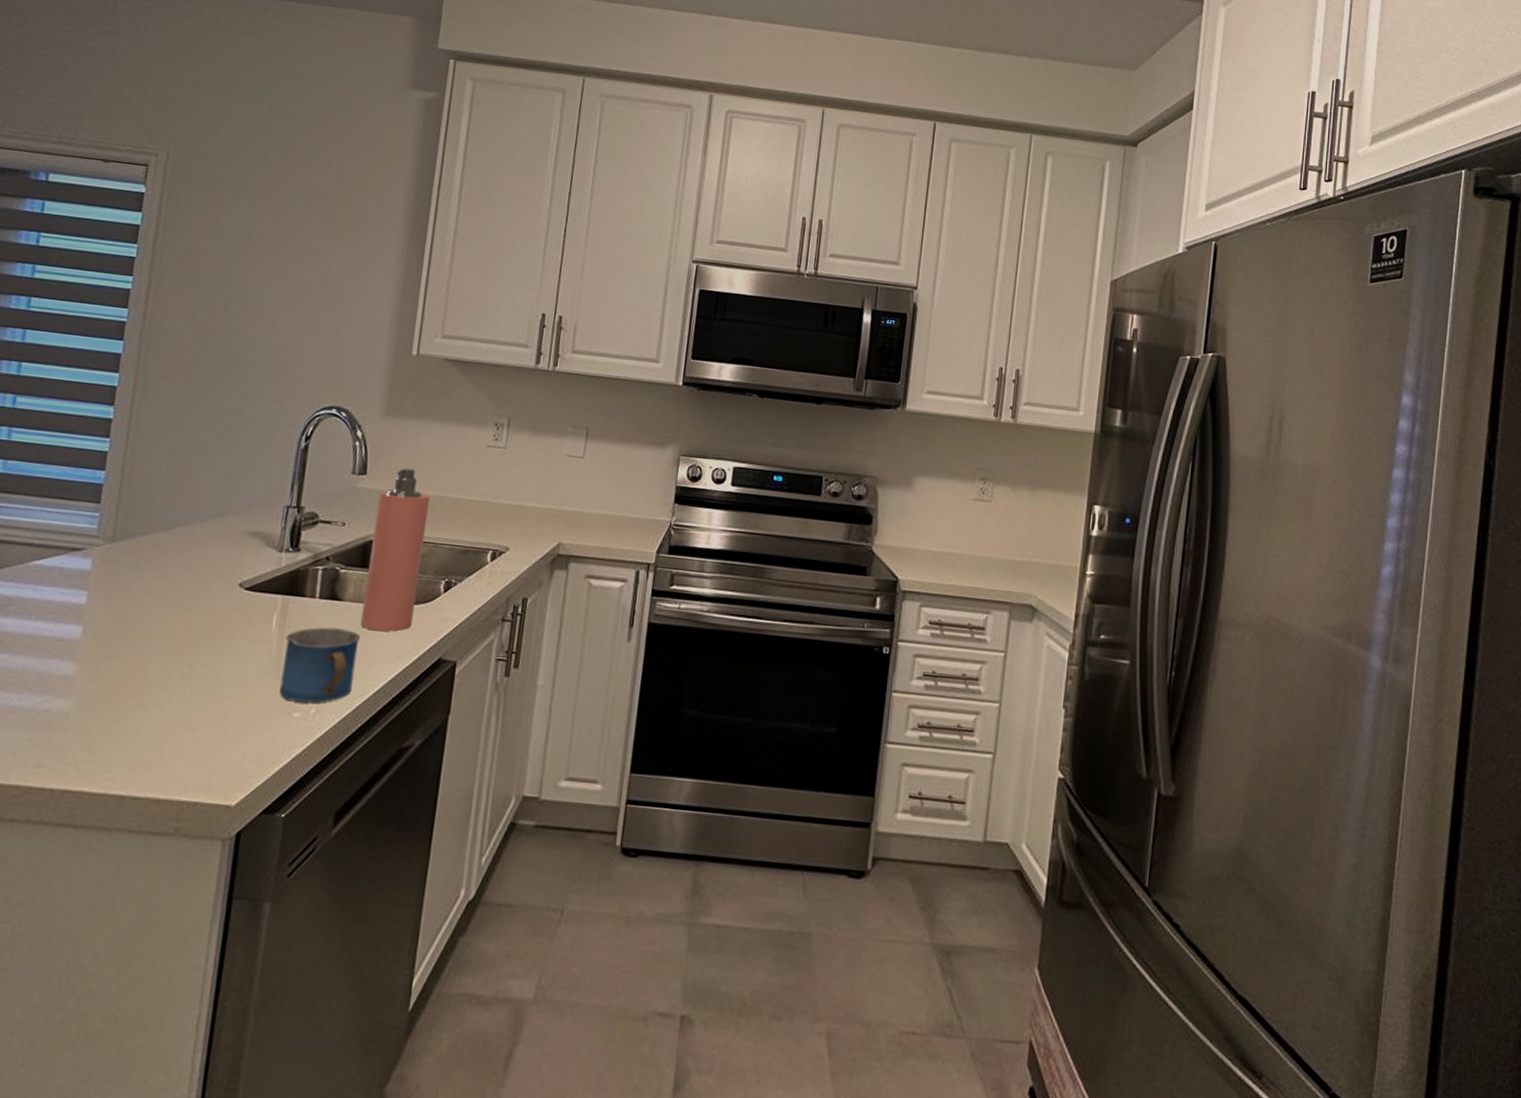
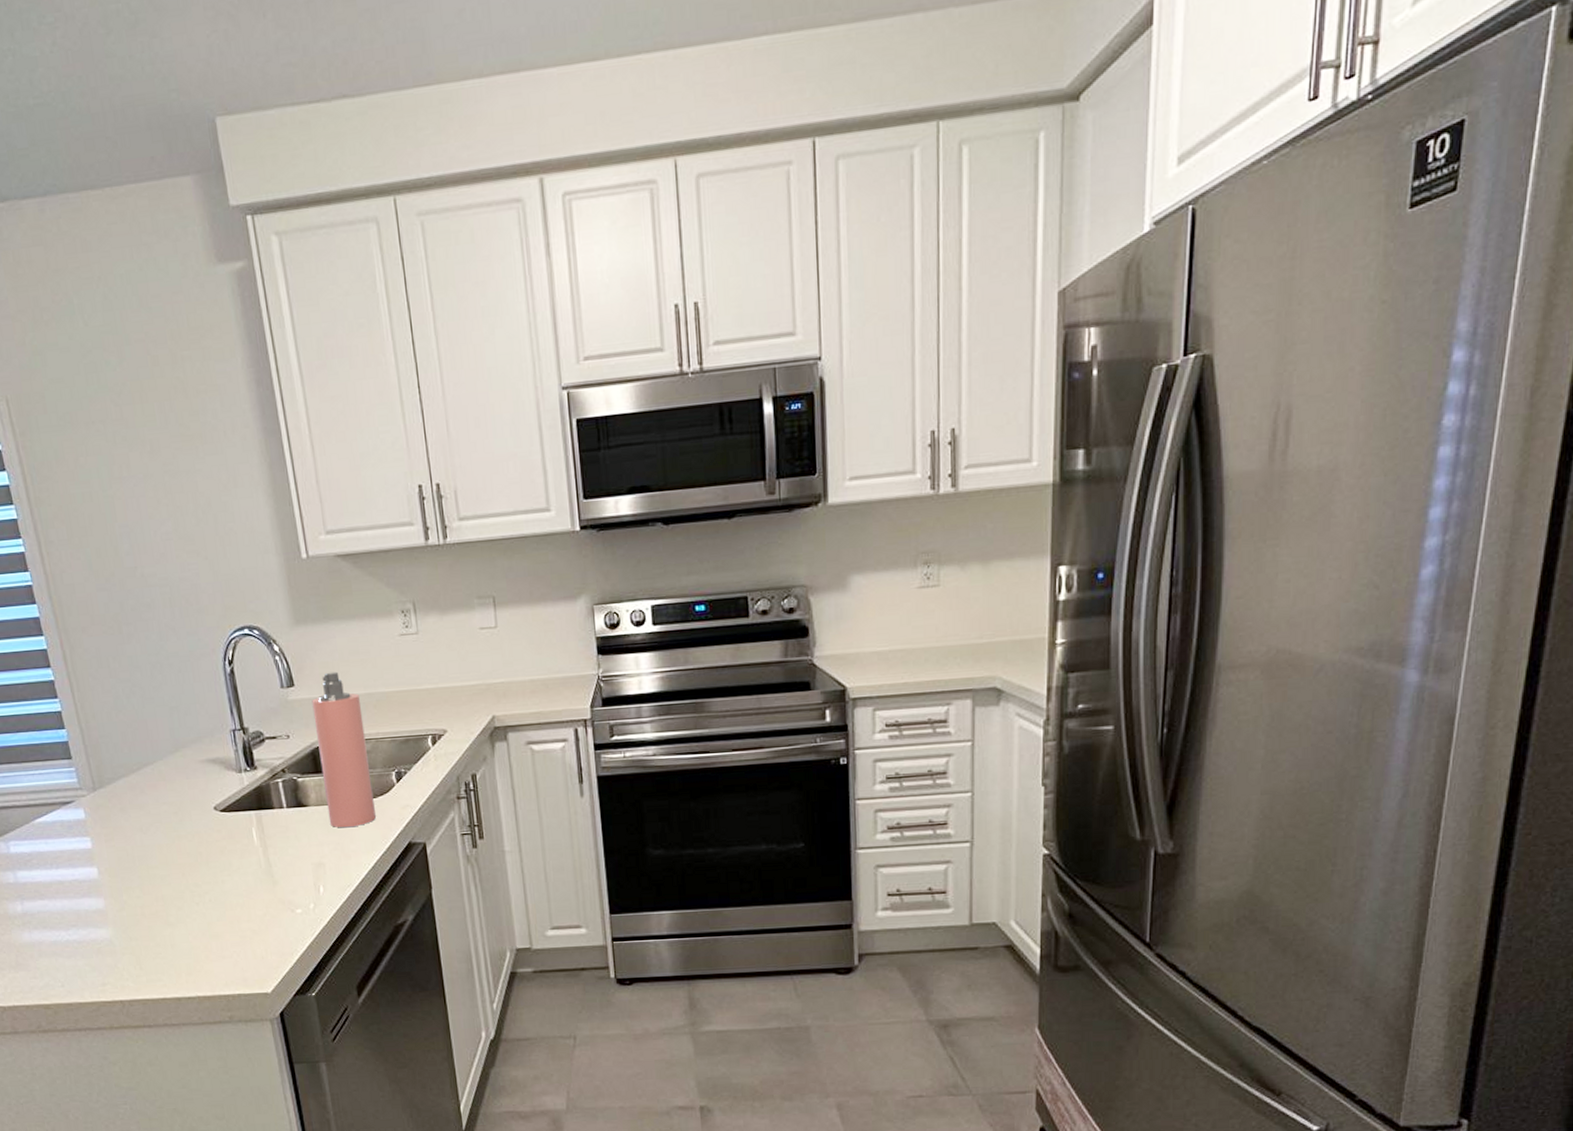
mug: present [279,627,361,704] -> none [269,831,339,900]

